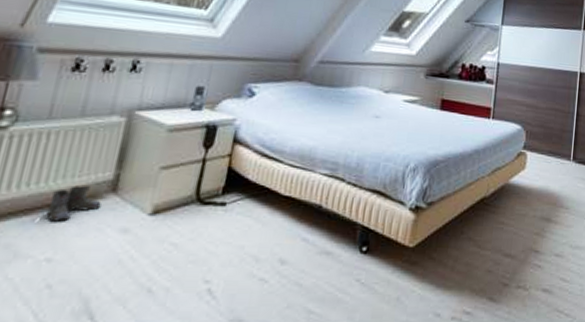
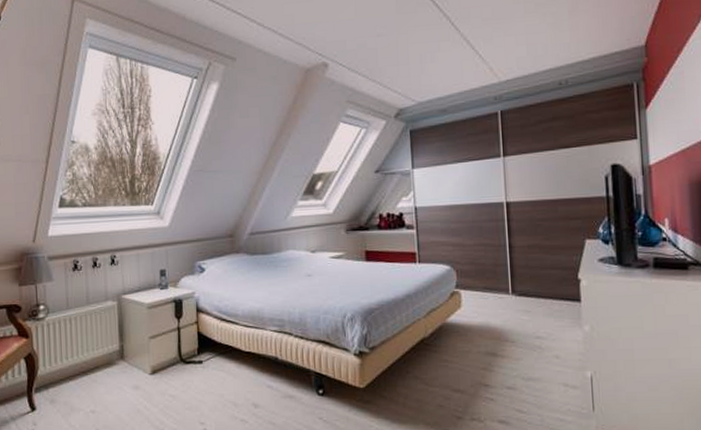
boots: present [39,185,102,222] -> none [80,356,116,384]

